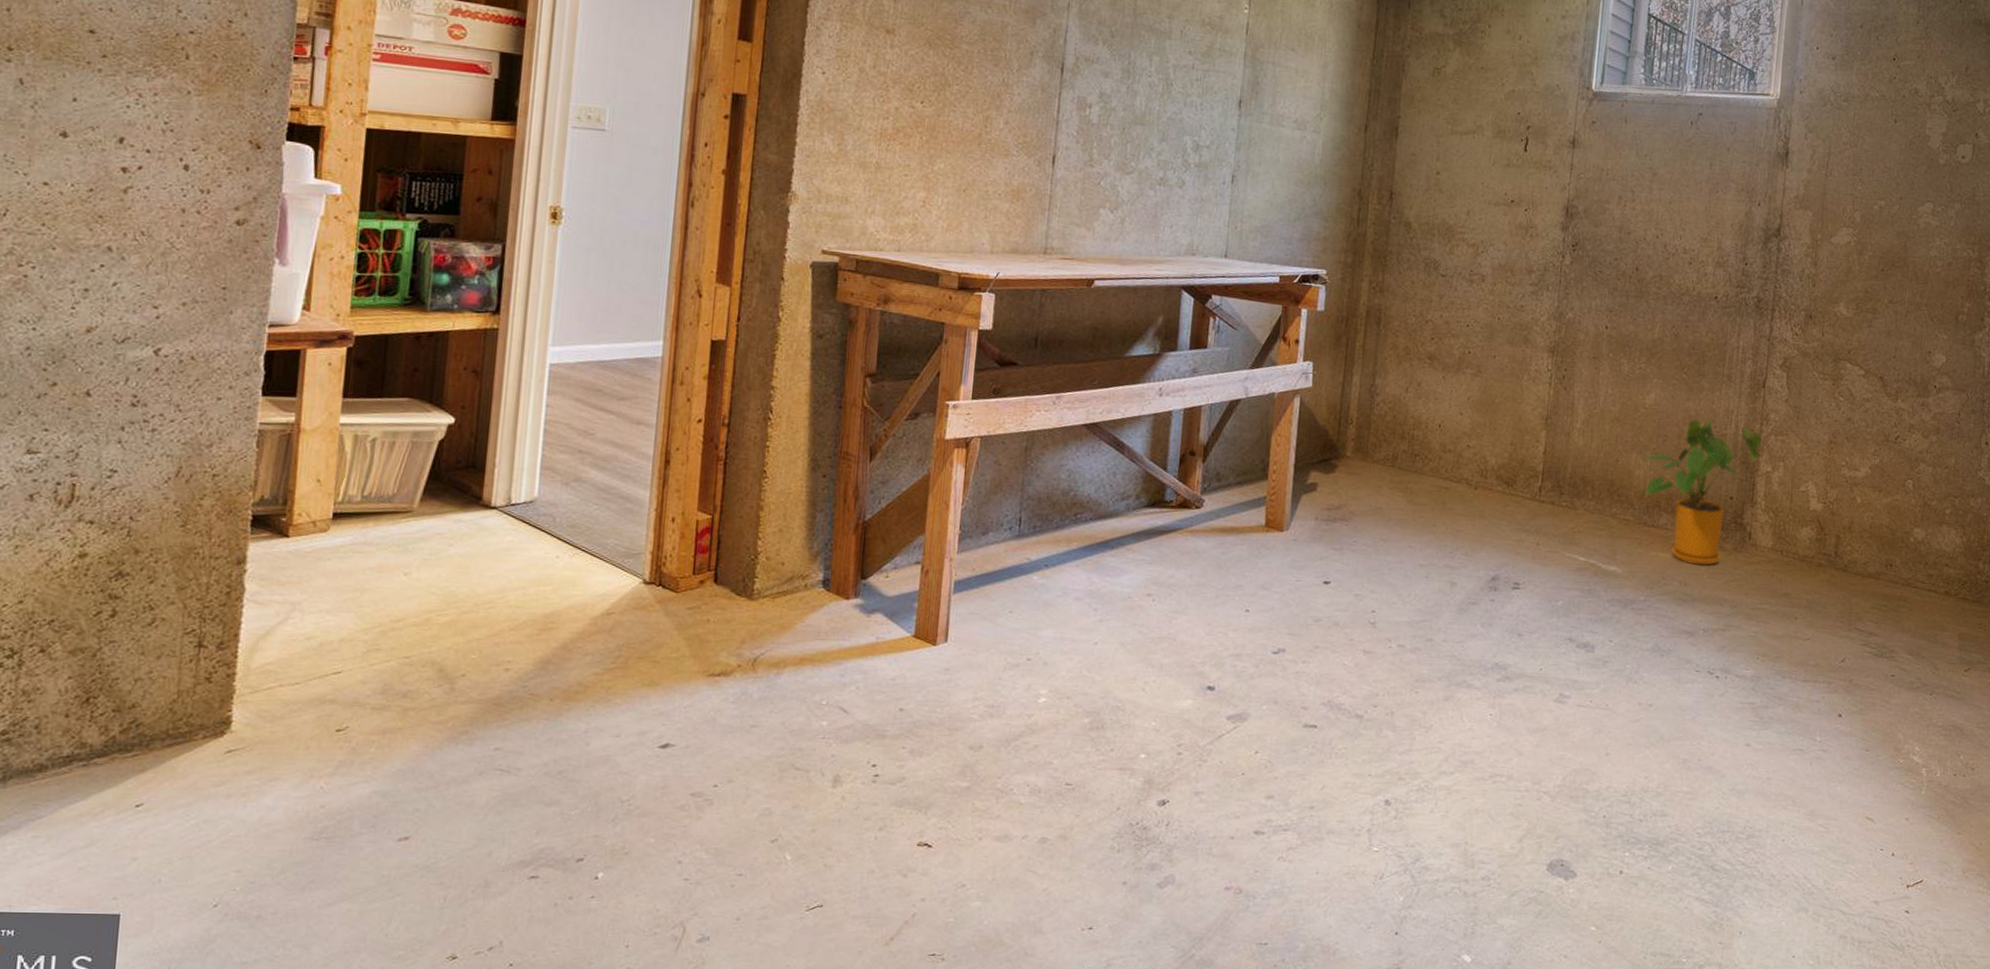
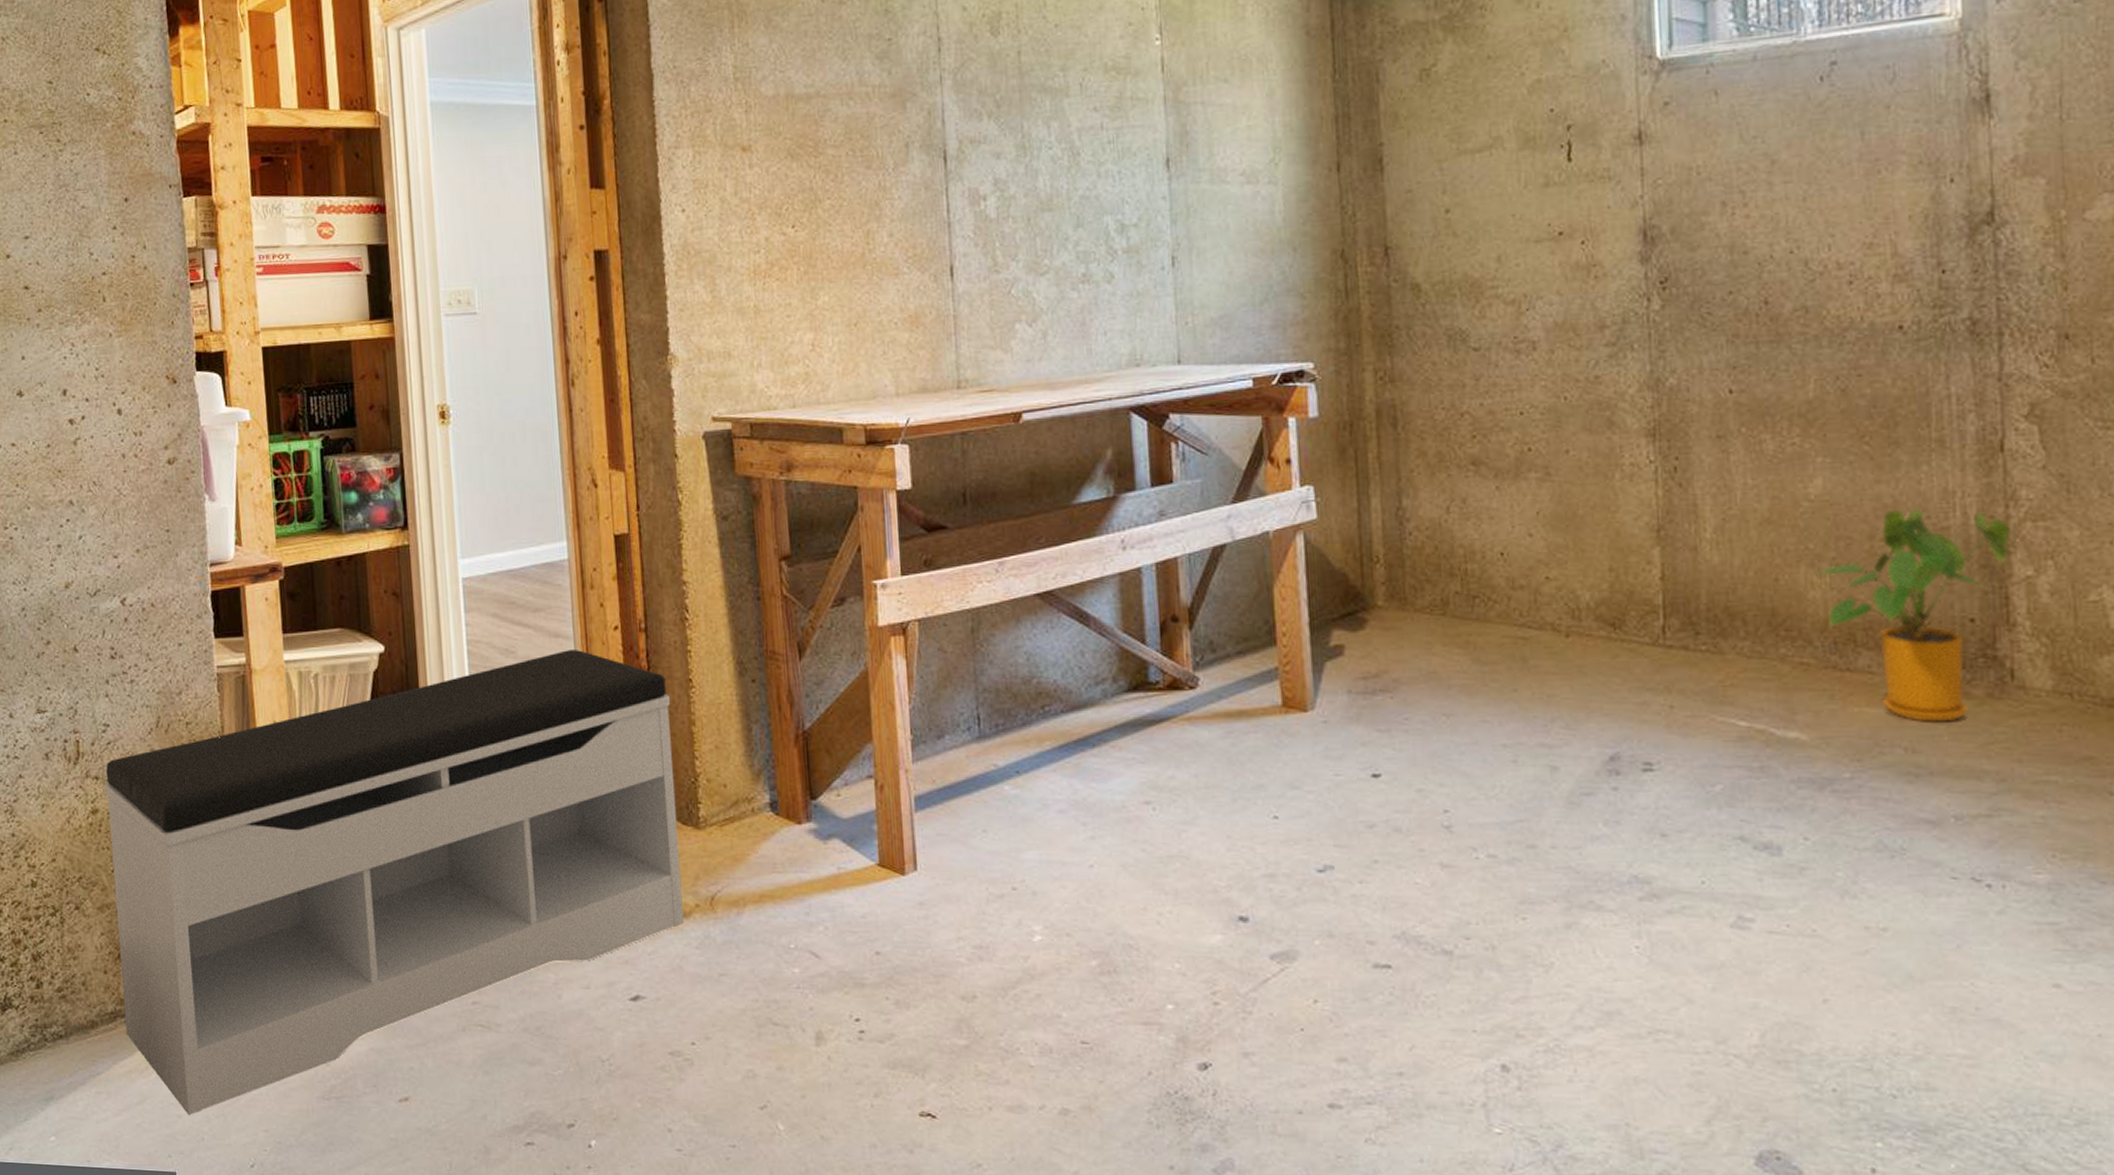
bench: none [83,436,743,858] -> present [104,648,684,1116]

